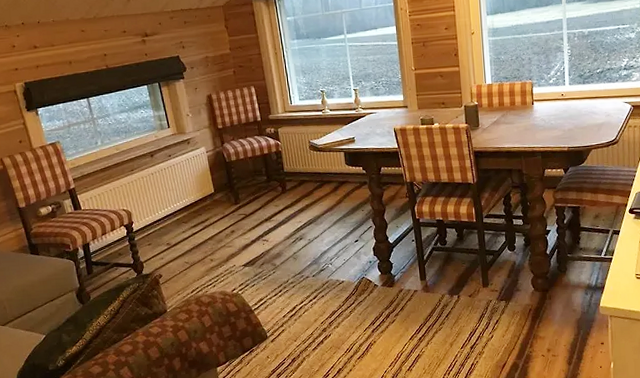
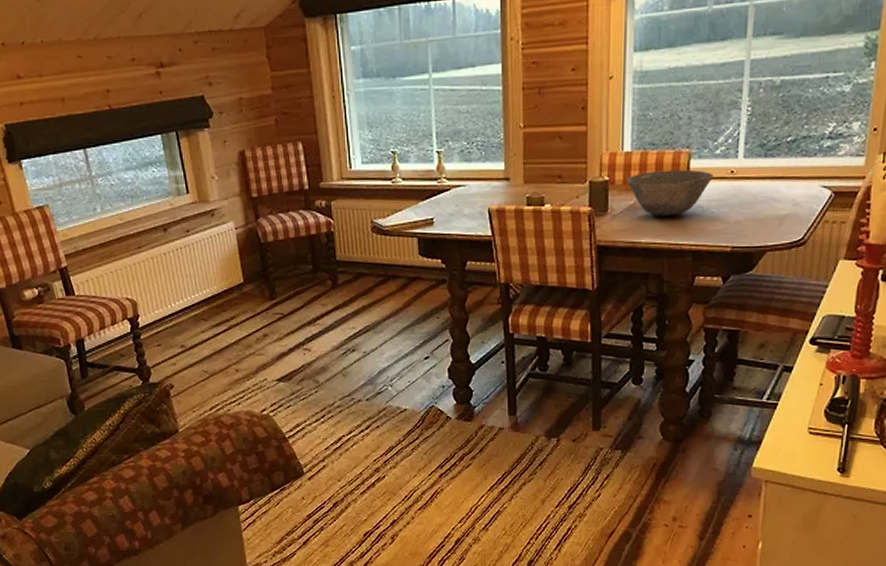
bowl: none [490,94,550,128] -> present [627,169,713,216]

